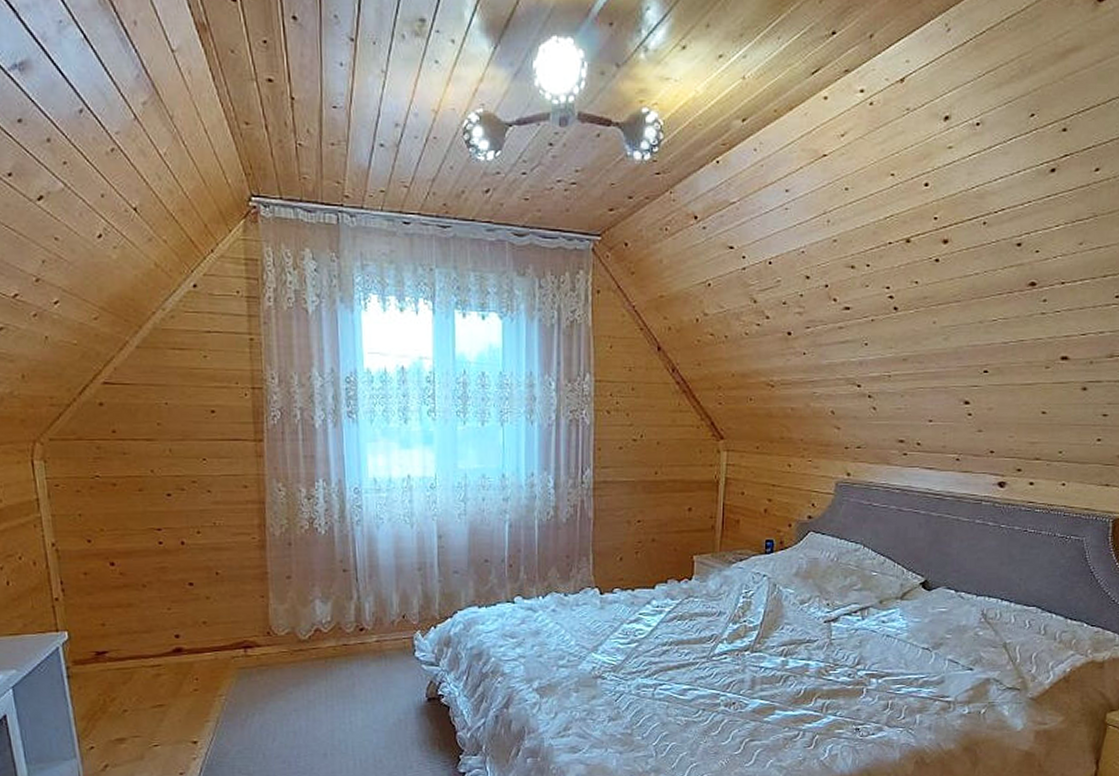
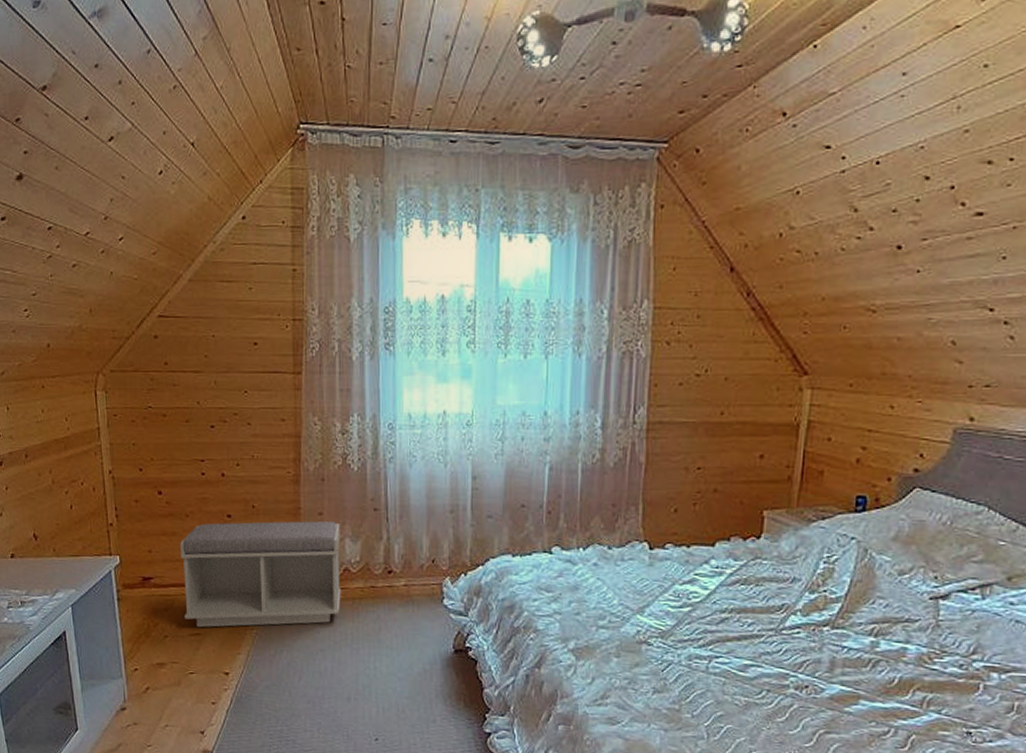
bench: none [137,583,313,699] -> present [180,520,341,628]

